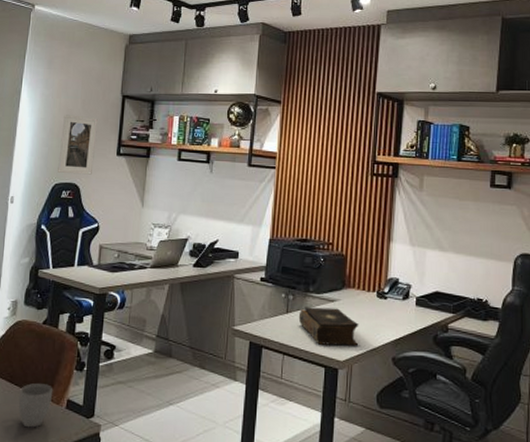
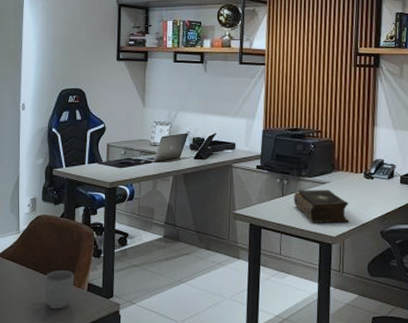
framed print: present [58,115,98,175] -> none [63,25,97,80]

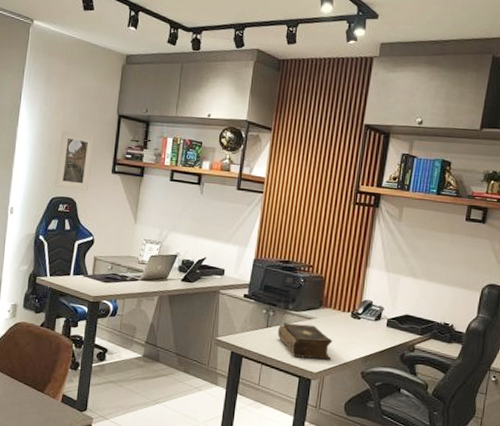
mug: present [44,271,75,310] -> none [18,379,50,418]
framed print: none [63,25,97,80] -> present [55,131,94,190]

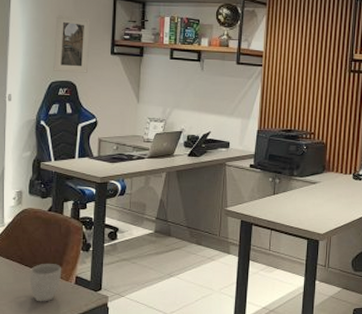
mug: none [18,379,50,418] -> present [29,264,62,302]
book: present [277,323,333,360] -> none [284,189,337,221]

